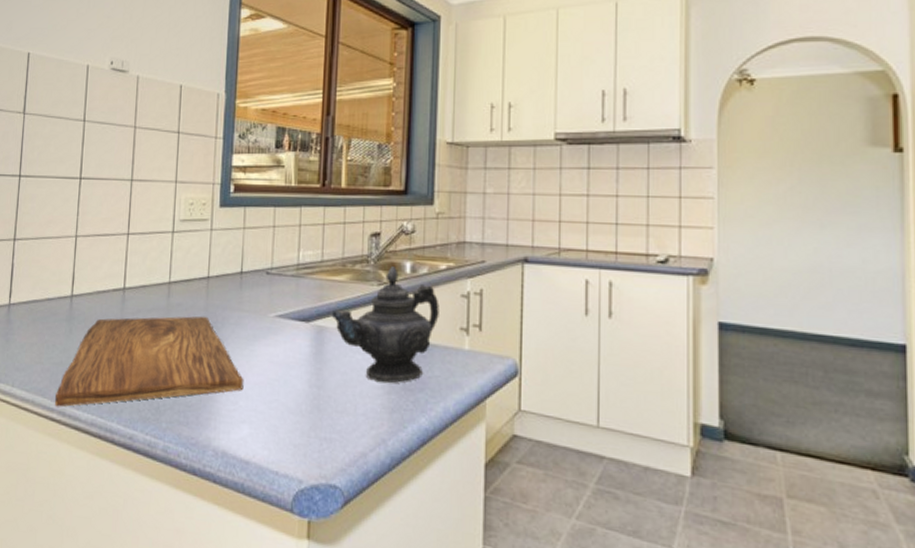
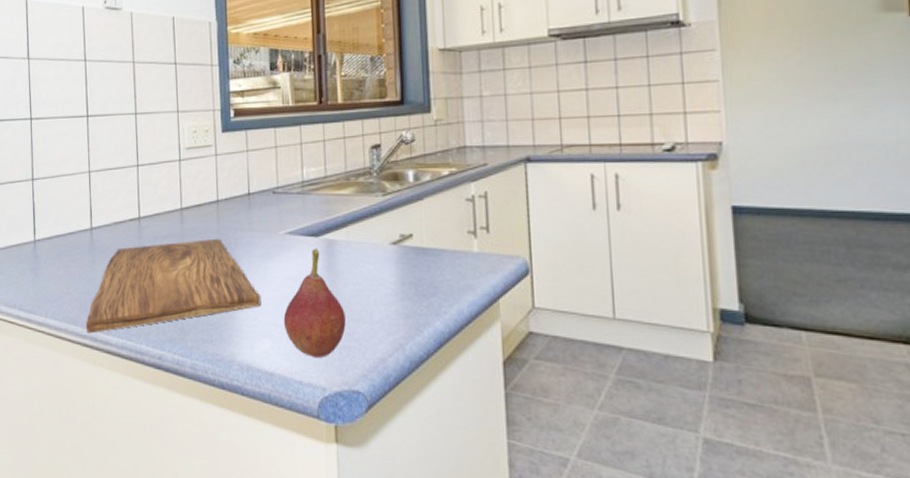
fruit: none [264,333,329,448] -> present [283,248,346,358]
teapot: present [331,266,439,384] -> none [339,176,446,291]

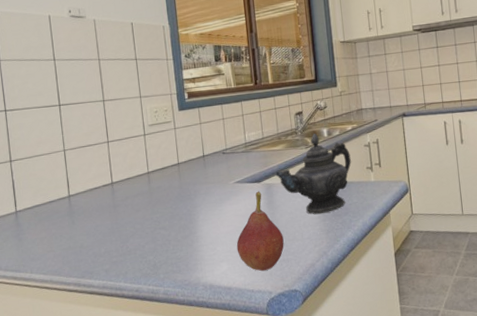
cutting board: present [86,238,262,334] -> none [69,192,219,281]
teapot: none [339,176,446,291] -> present [275,133,351,215]

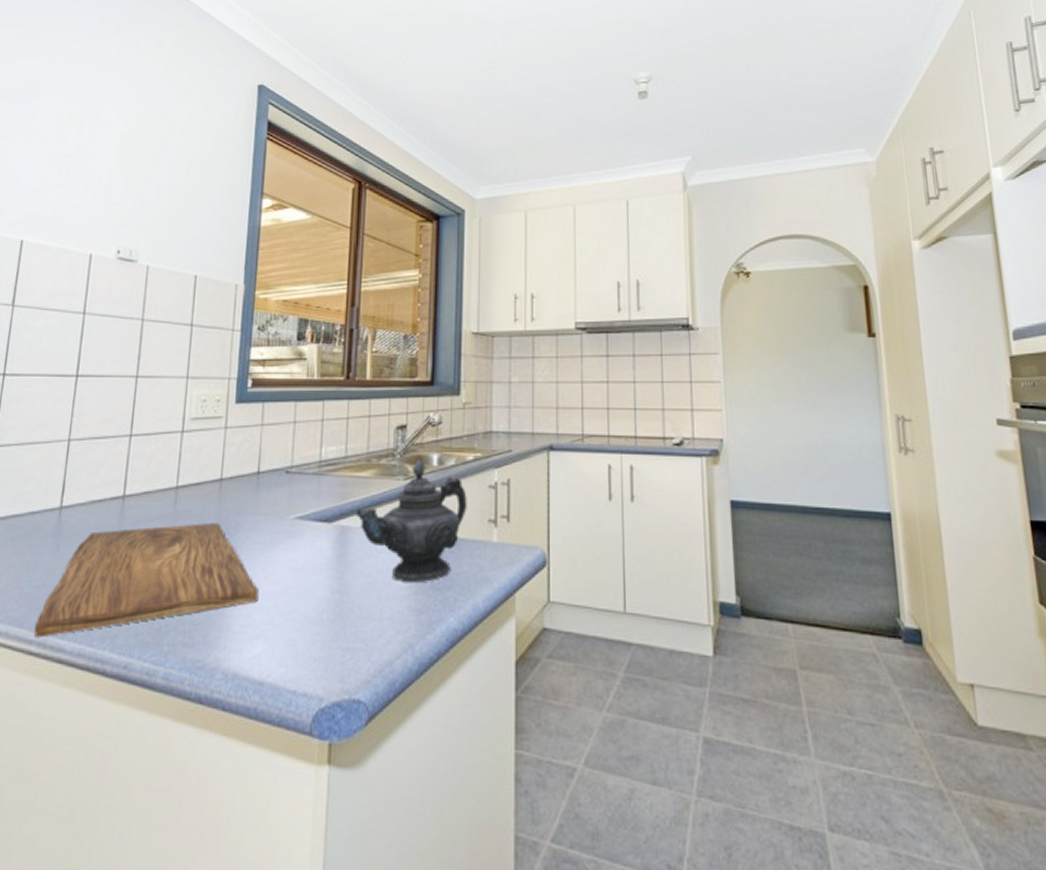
cutting board: none [69,192,219,281] -> present [34,522,259,638]
fruit: present [236,191,284,271] -> none [281,535,353,662]

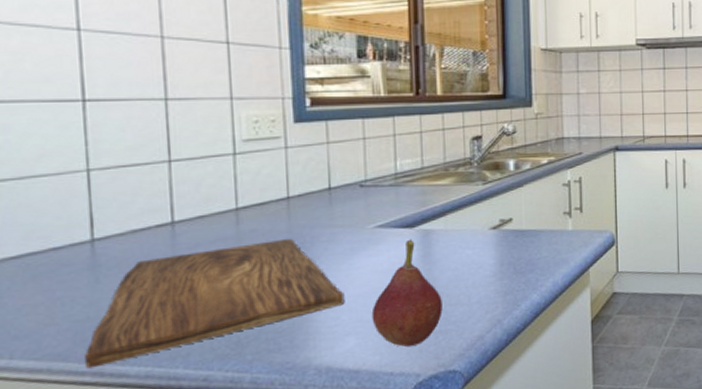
fruit: none [281,535,353,662] -> present [371,239,443,347]
teapot: present [355,459,467,584] -> none [437,166,544,272]

